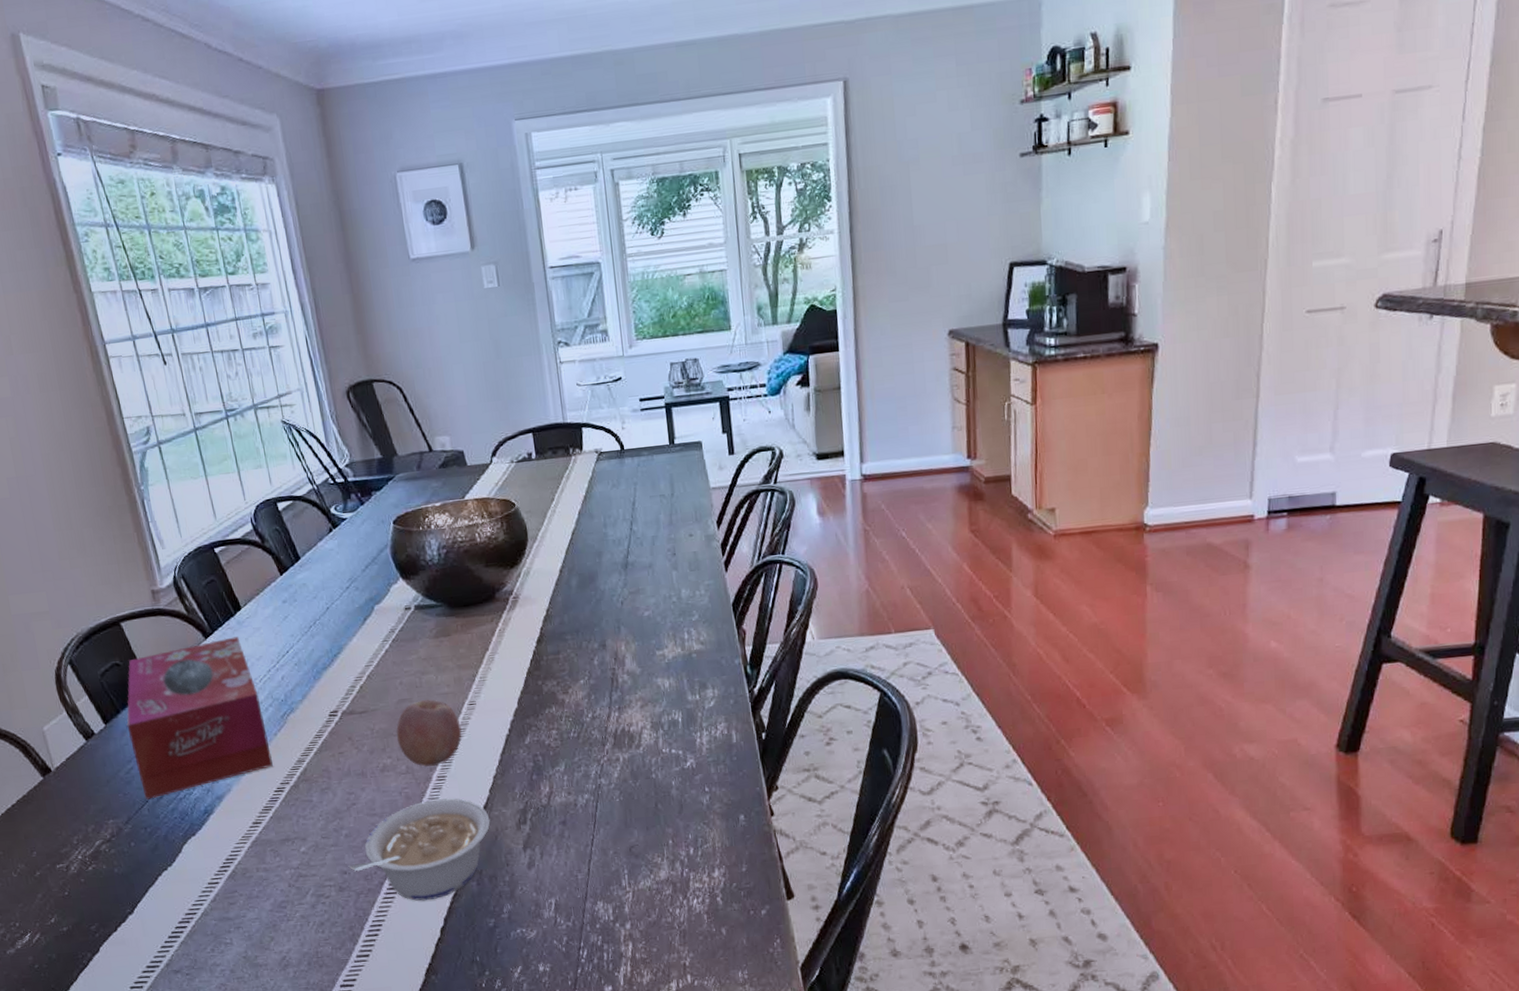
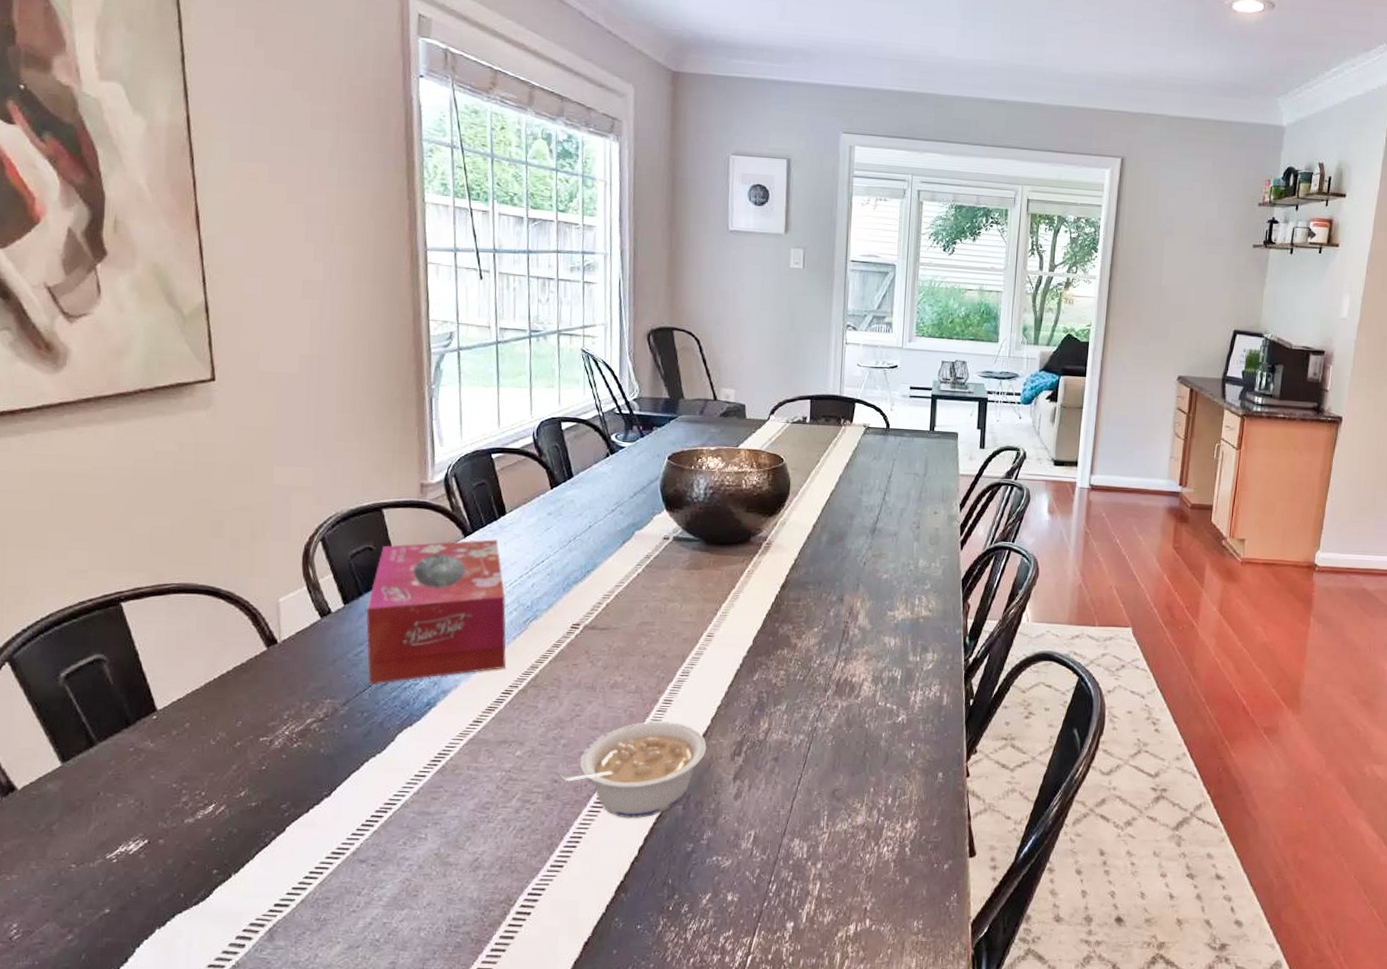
fruit: present [395,699,462,767] -> none [632,626,696,689]

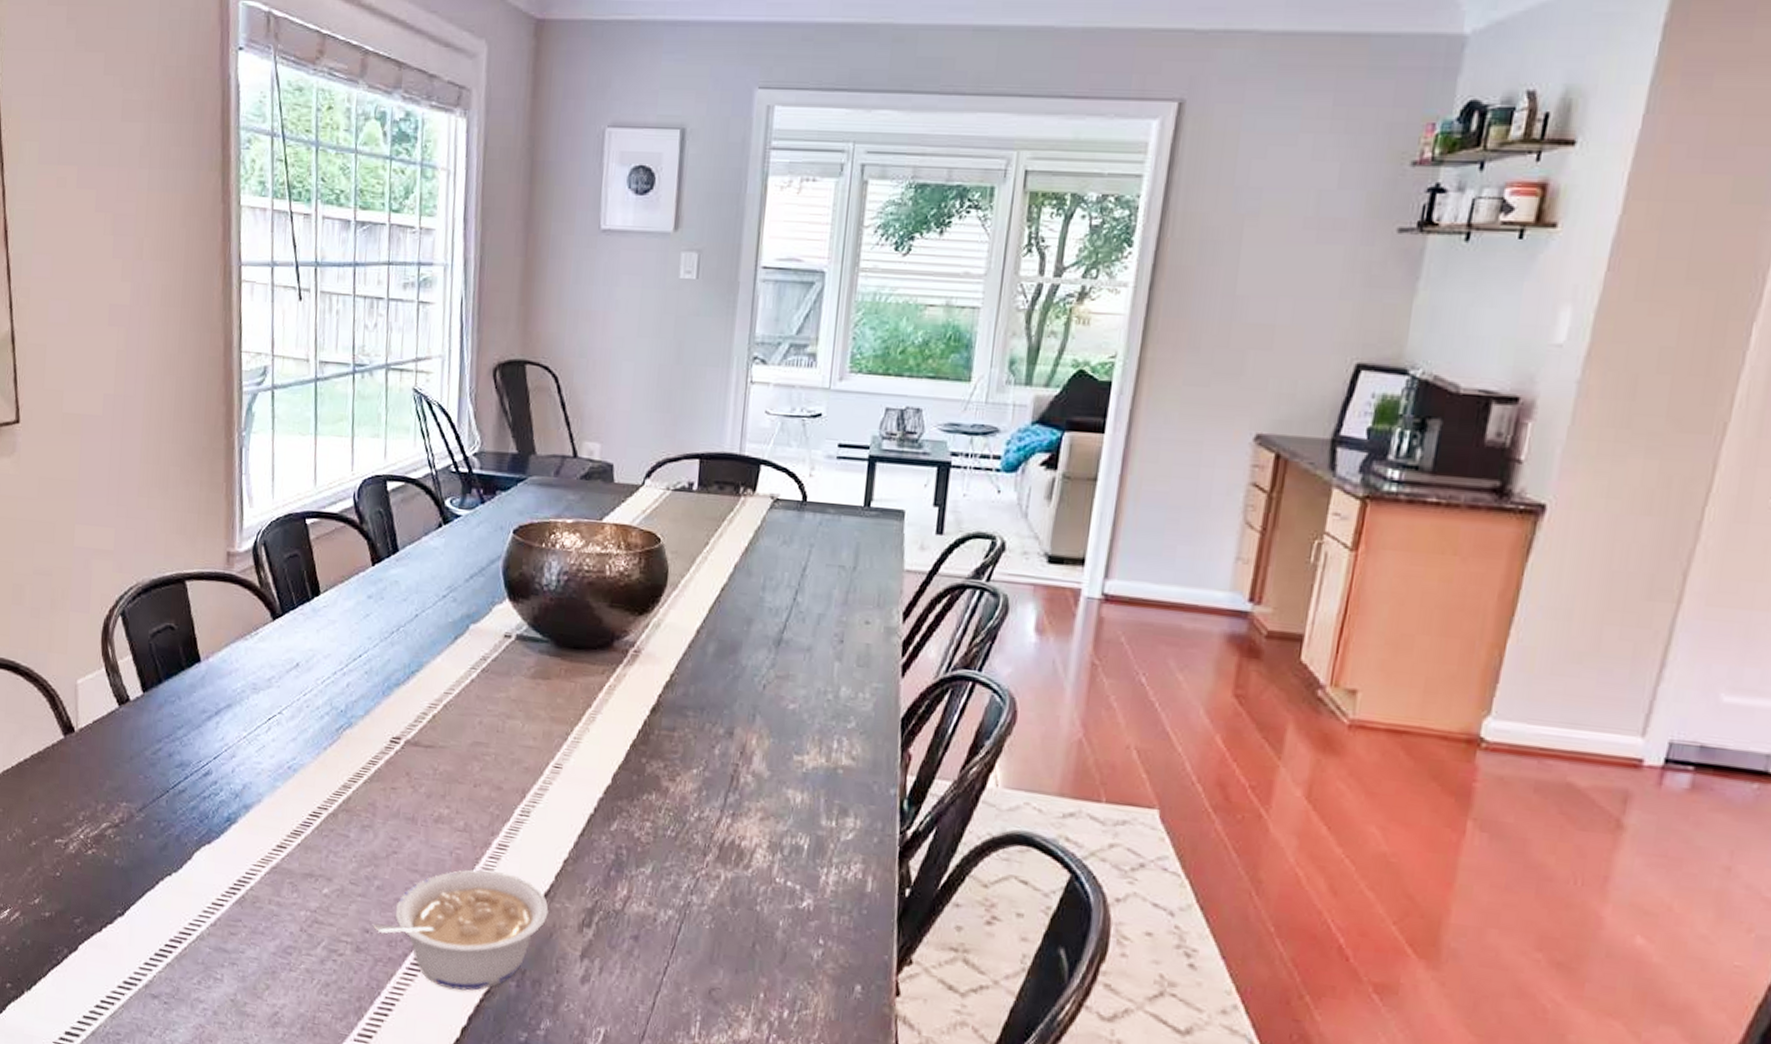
tissue box: present [366,539,506,684] -> none [165,624,317,790]

